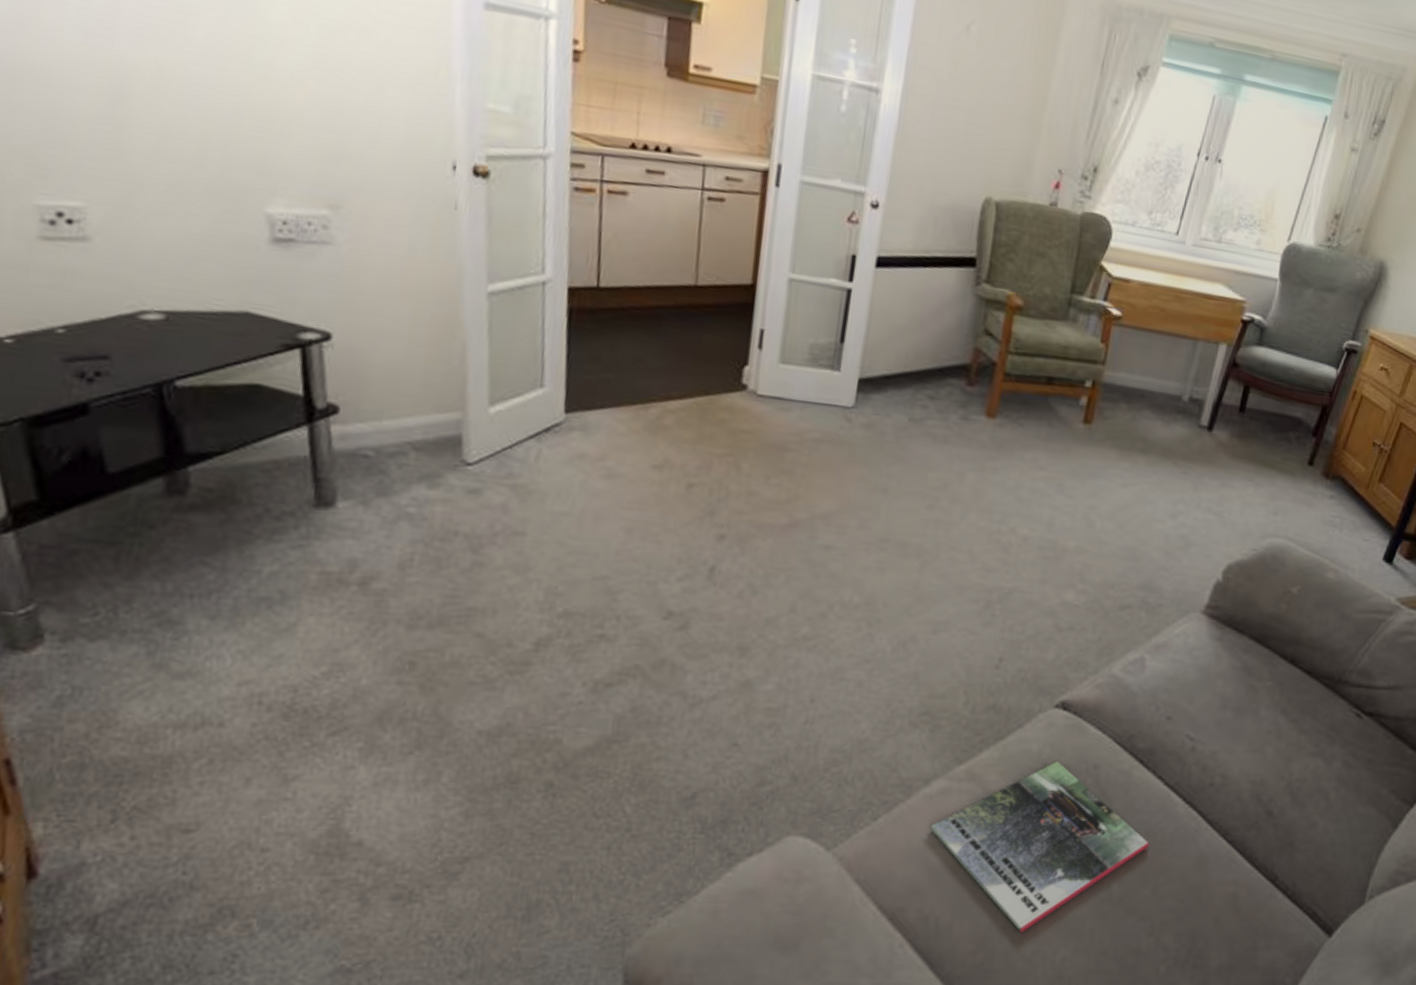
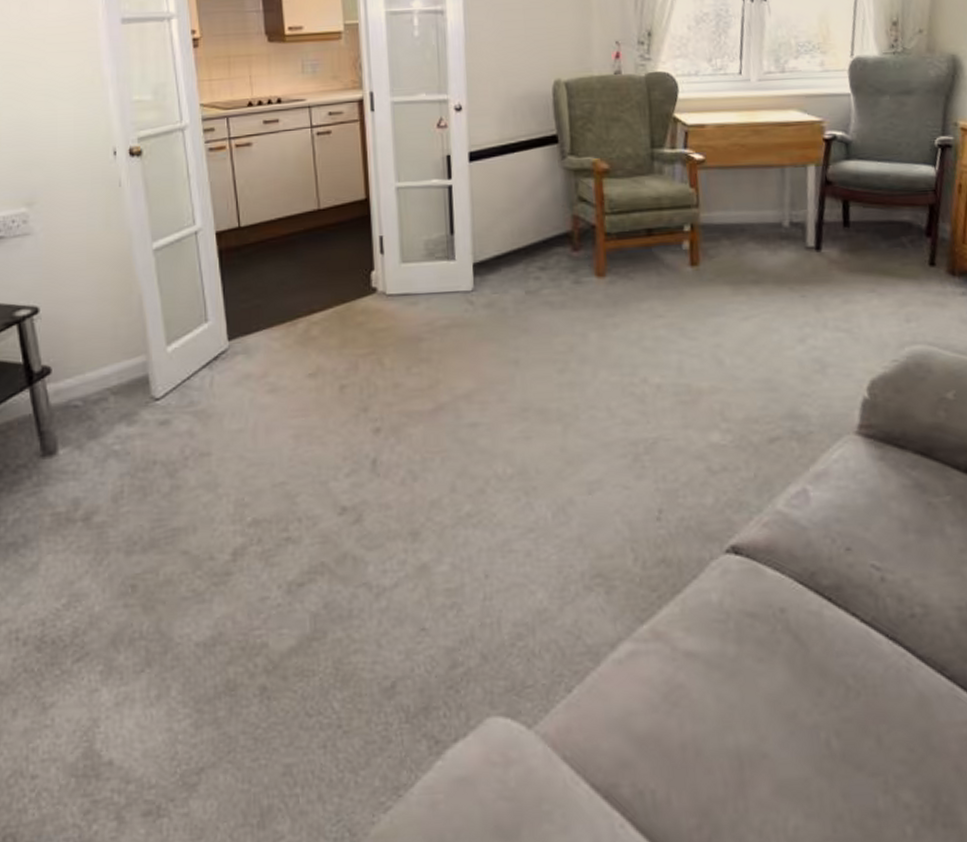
magazine: present [930,761,1150,933] -> none [626,609,861,801]

